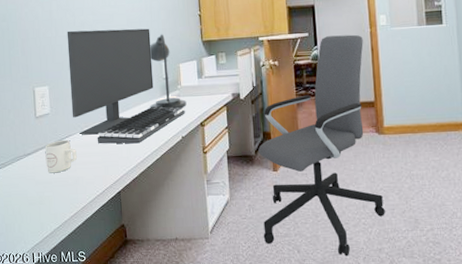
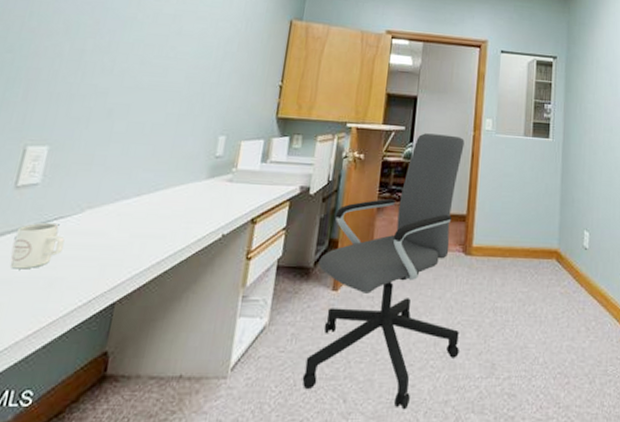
computer monitor: present [67,28,154,135] -> none [72,78,213,220]
computer keyboard: present [97,105,185,144] -> none [100,190,235,238]
desk lamp: present [150,34,187,109] -> none [188,101,240,198]

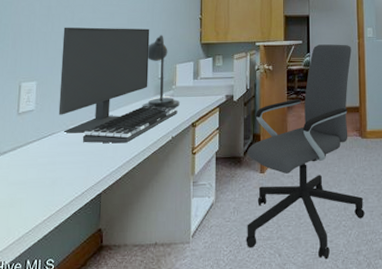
mug: present [10,222,65,269] -> none [22,137,58,174]
computer monitor: none [72,78,213,220] -> present [58,27,150,133]
computer keyboard: none [100,190,235,238] -> present [82,105,178,143]
desk lamp: none [188,101,240,198] -> present [142,35,180,109]

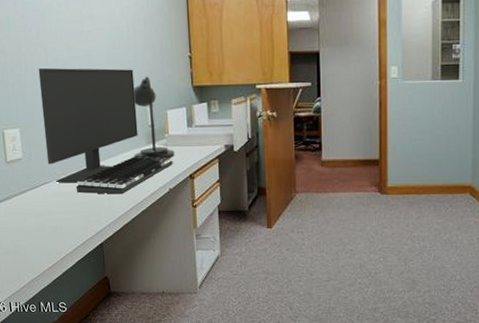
office chair: present [246,44,365,260] -> none [252,86,383,315]

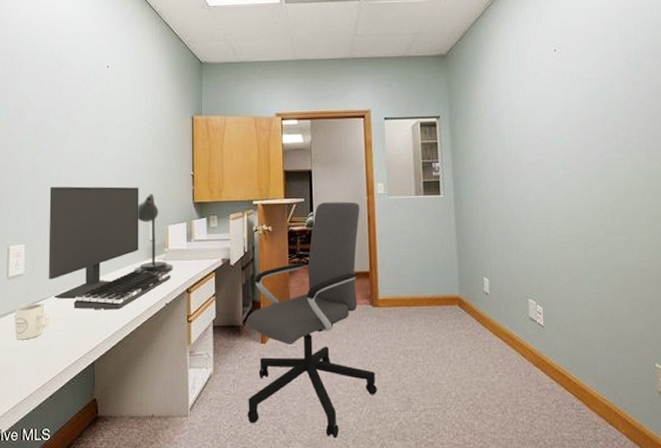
mug: none [18,187,54,222] -> present [14,303,50,340]
office chair: none [252,86,383,315] -> present [246,202,377,439]

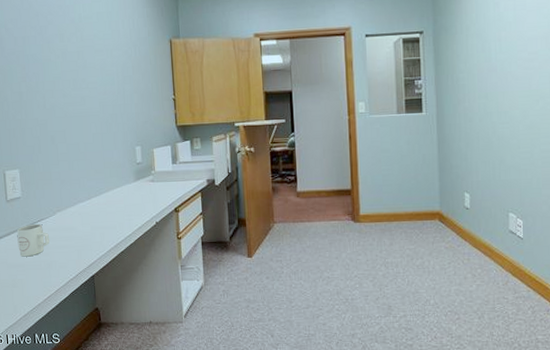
computer monitor: present [48,186,139,299] -> none [37,112,127,219]
computer keyboard: present [73,269,171,310] -> none [69,190,159,229]
desk lamp: present [133,193,173,273] -> none [123,118,161,194]
office chair: present [246,202,377,439] -> none [233,121,359,341]

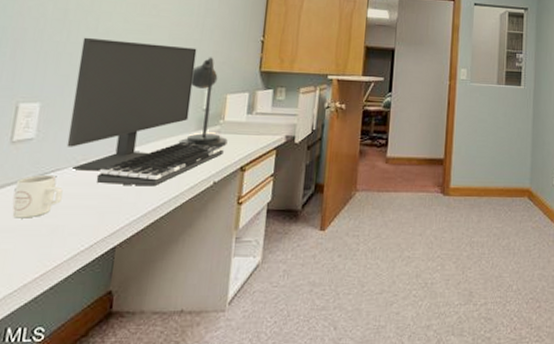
computer monitor: none [37,112,127,219] -> present [66,37,197,171]
computer keyboard: none [69,190,159,229] -> present [96,141,224,187]
desk lamp: none [123,118,161,194] -> present [178,57,228,148]

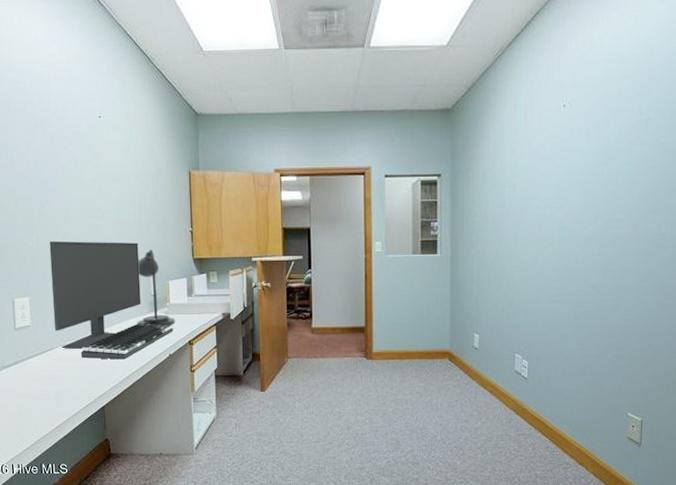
mug: present [12,174,63,218] -> none [25,353,59,386]

